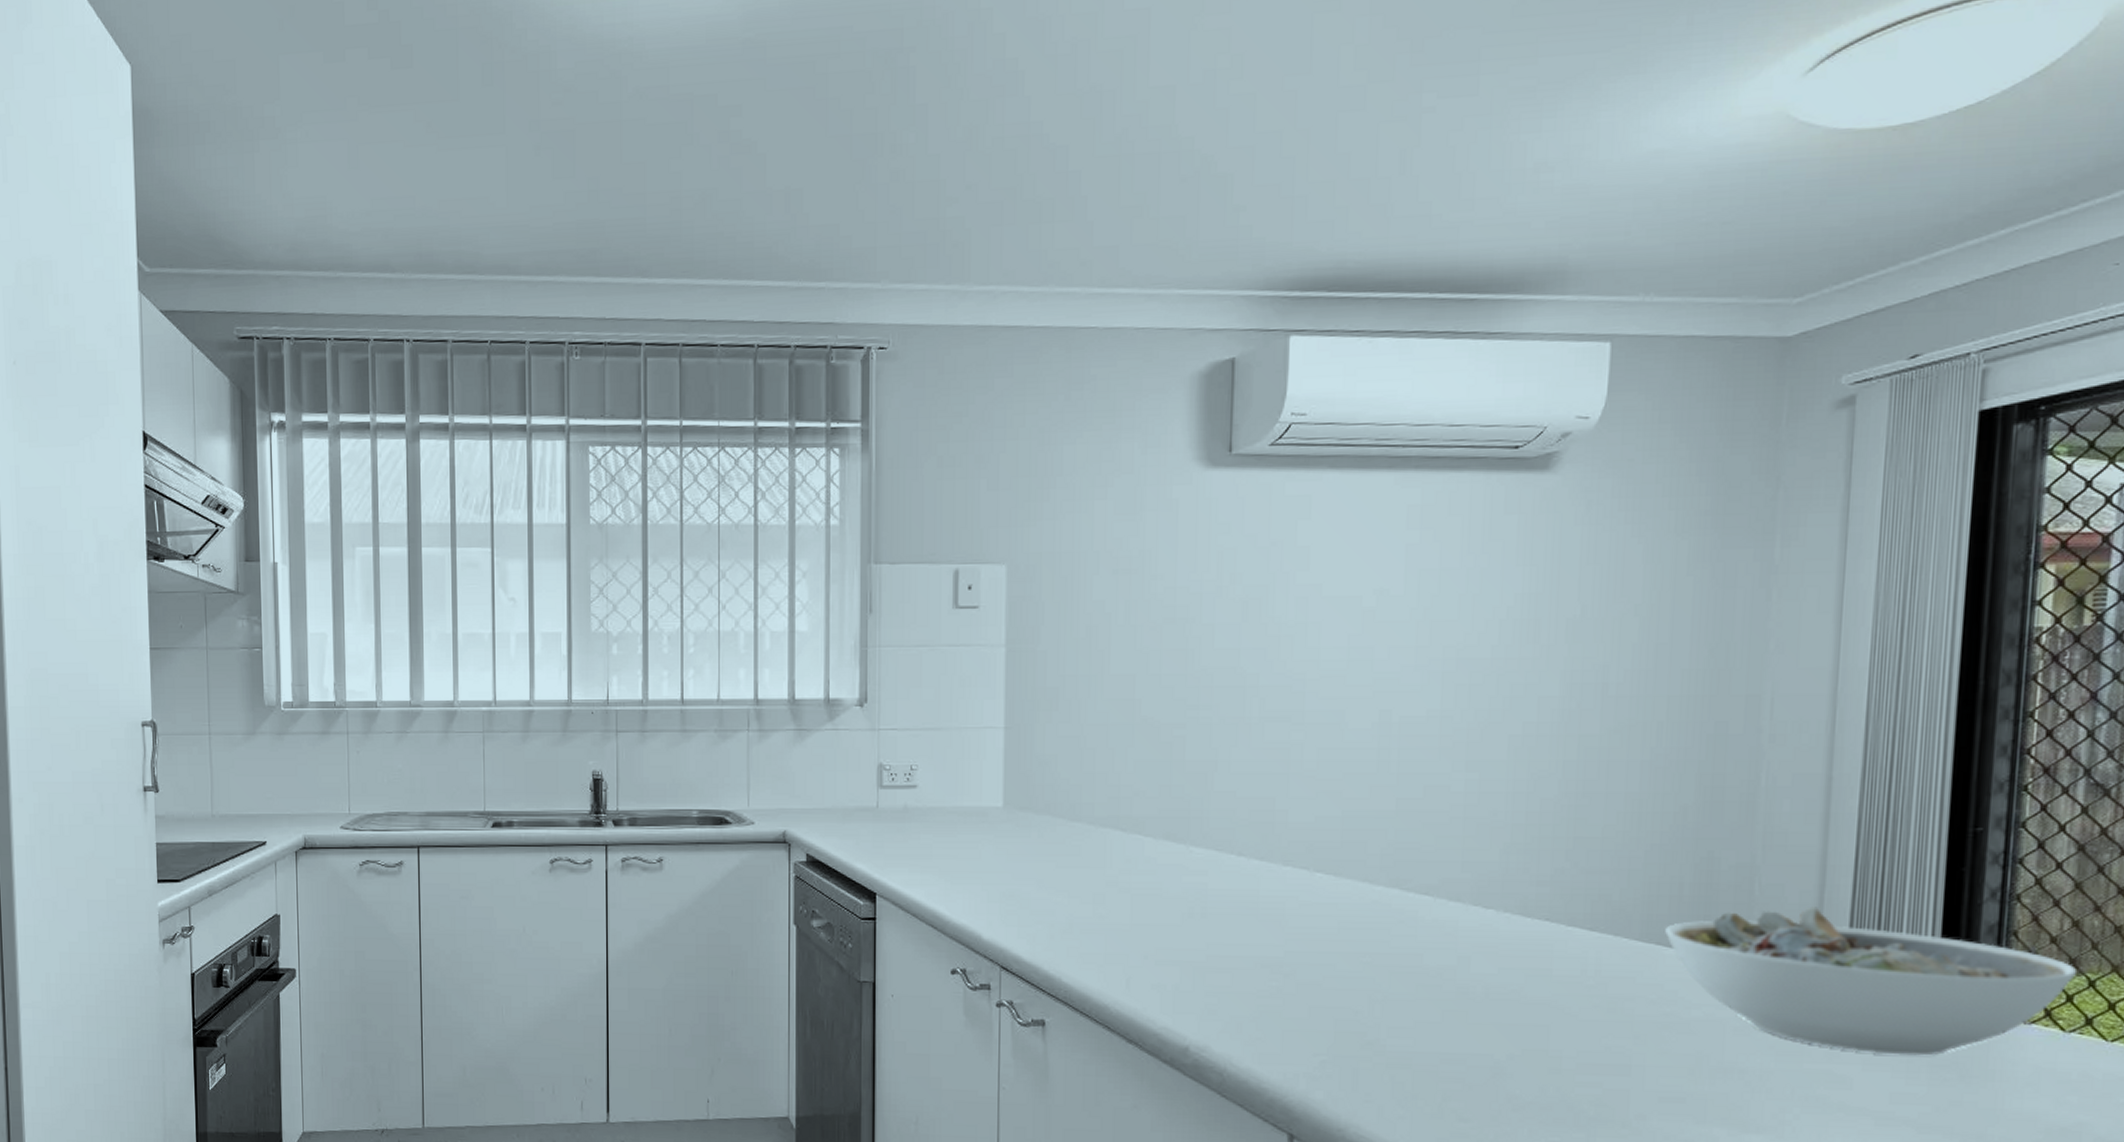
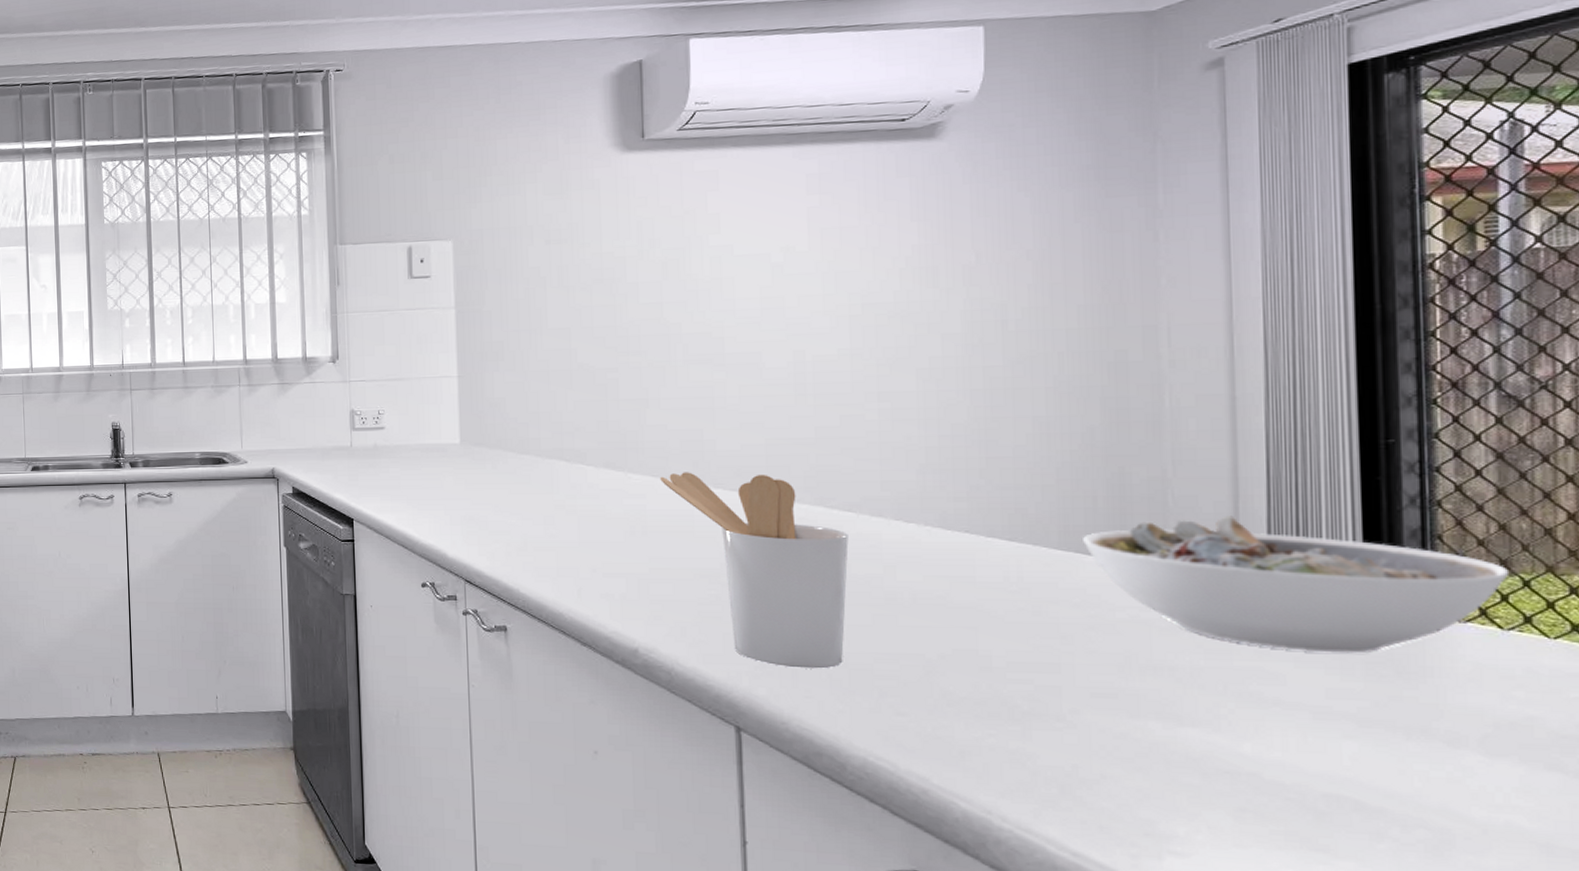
utensil holder: none [1225,846,1423,1070] -> present [660,472,849,669]

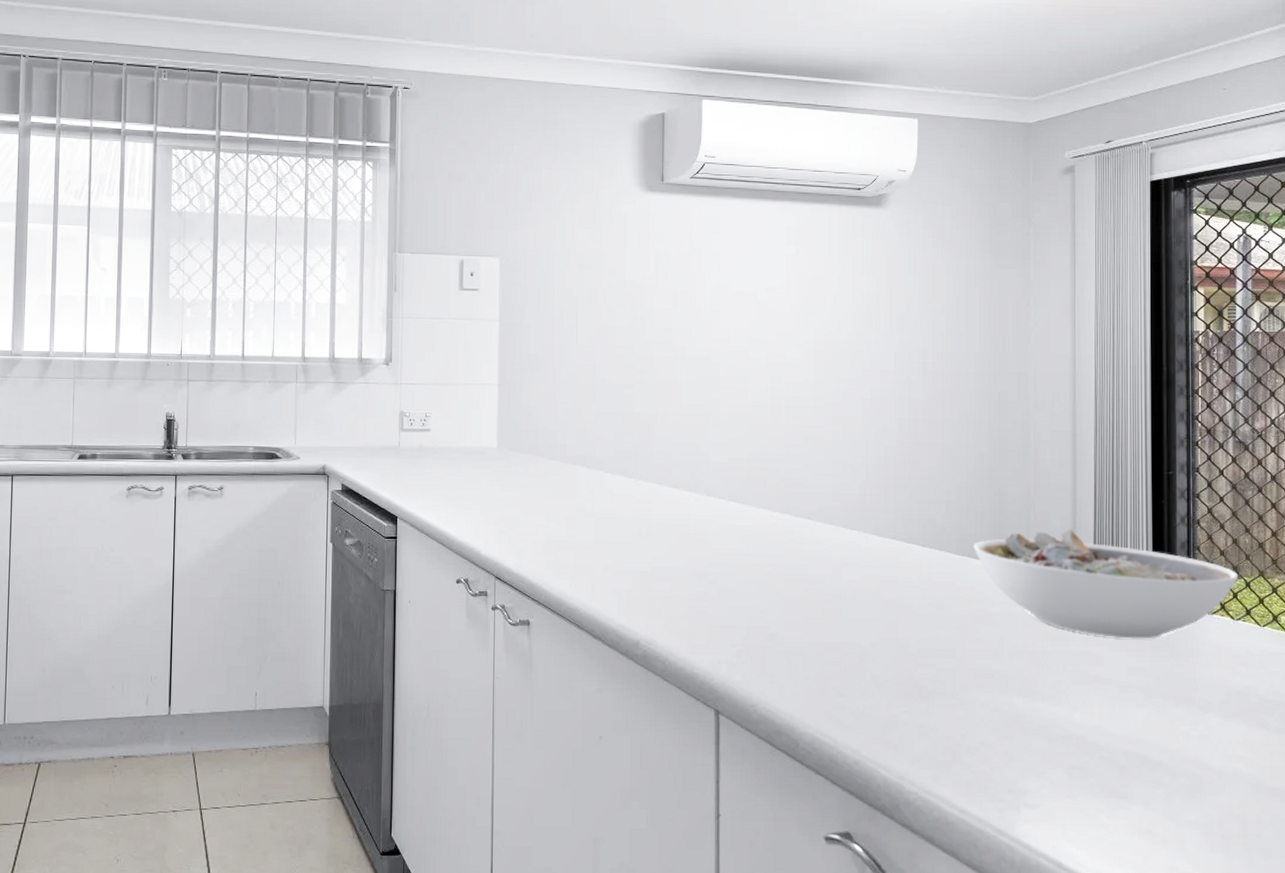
utensil holder: present [660,472,849,669] -> none [664,481,807,657]

